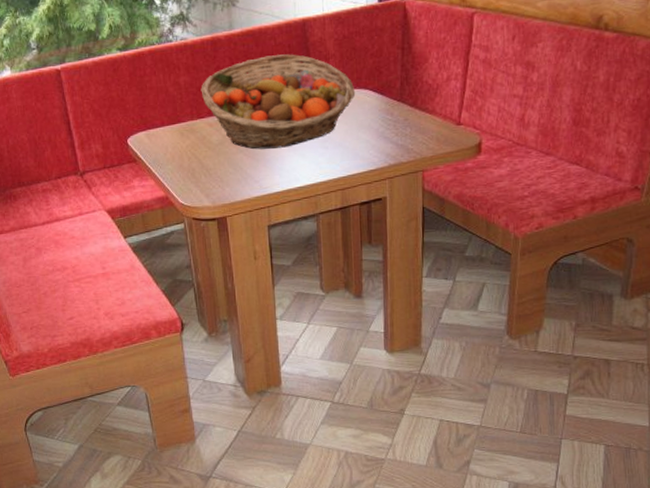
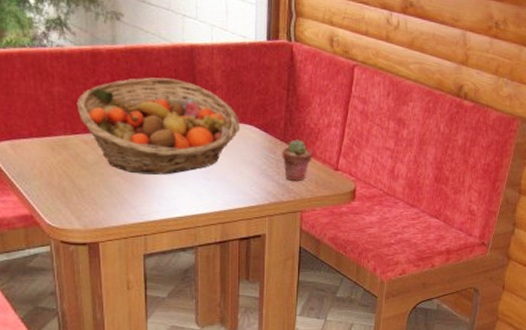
potted succulent: none [399,98,432,141] -> present [282,139,313,182]

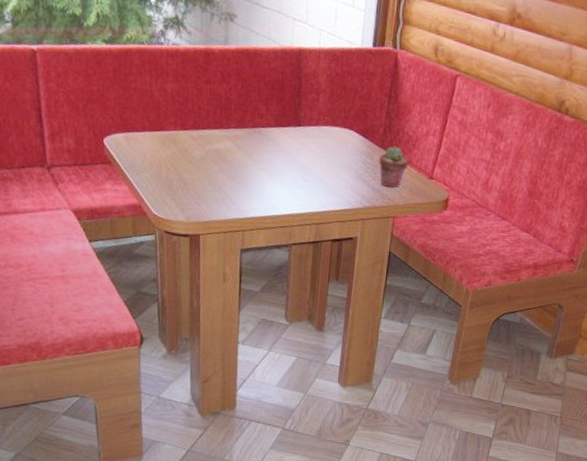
fruit basket: present [77,77,240,175] -> none [188,78,341,174]

